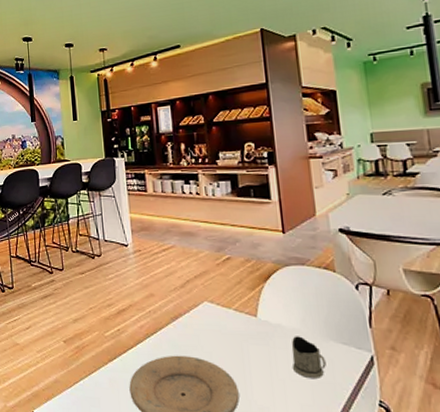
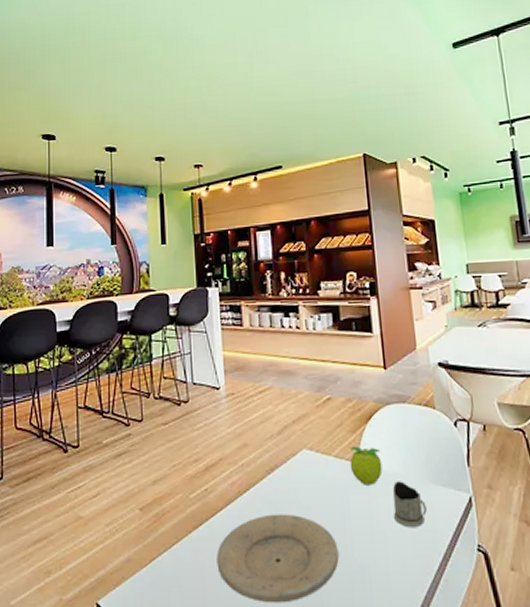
fruit: none [249,301,281,338] -> present [350,446,383,485]

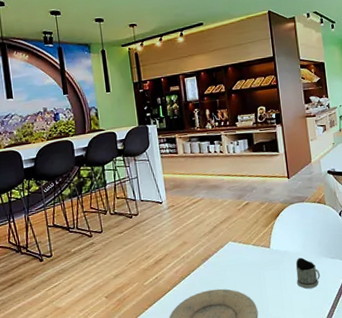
fruit: present [350,446,383,485] -> none [264,236,288,263]

